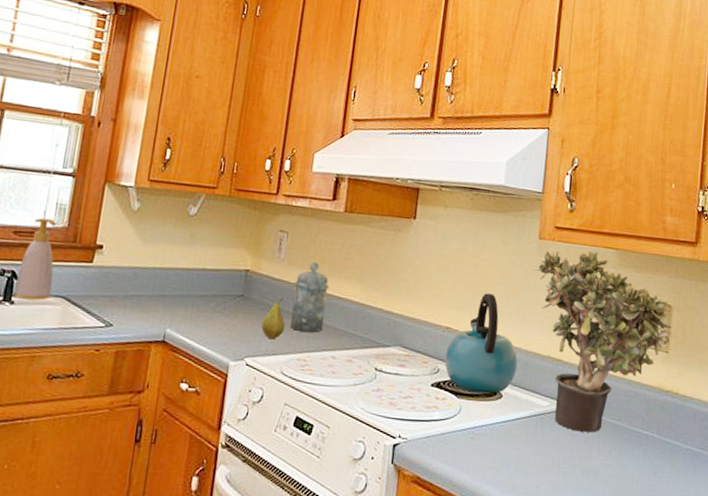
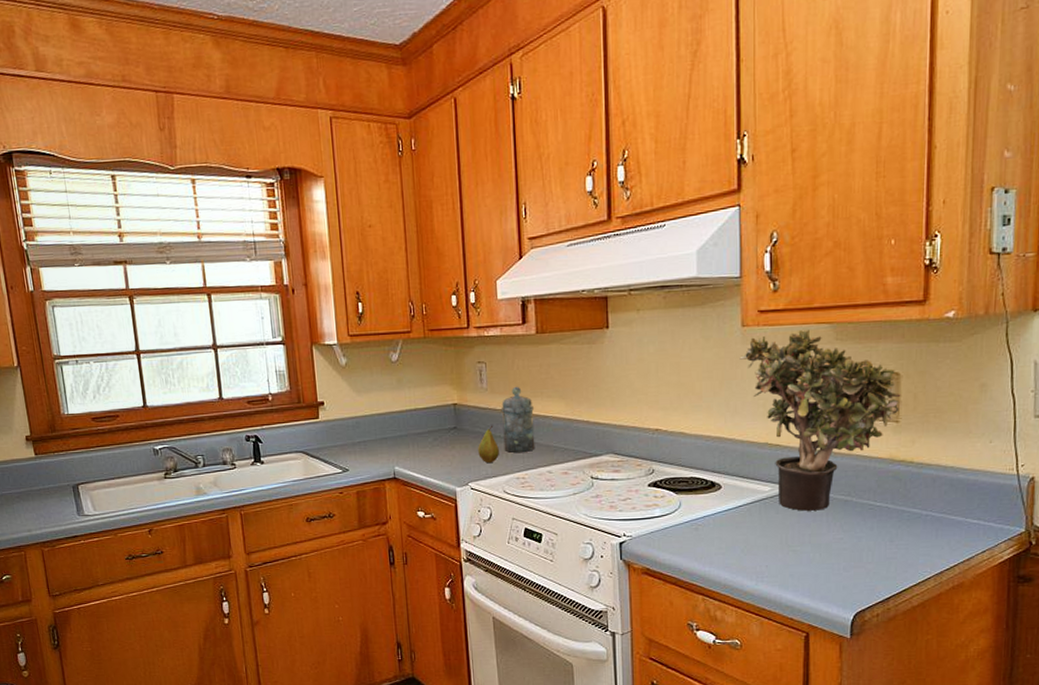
soap bottle: present [12,218,56,301] -> none [260,385,293,459]
kettle: present [445,293,518,394] -> none [659,390,733,487]

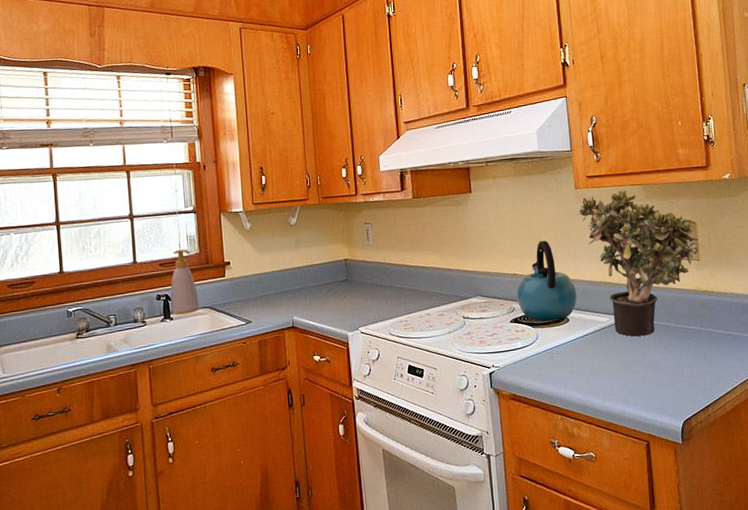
soap bottle: none [260,385,293,459] -> present [170,249,200,316]
fruit: present [478,425,499,464] -> none [366,276,385,310]
canister: present [501,386,535,453] -> none [385,242,415,299]
kettle: none [659,390,733,487] -> present [517,240,577,322]

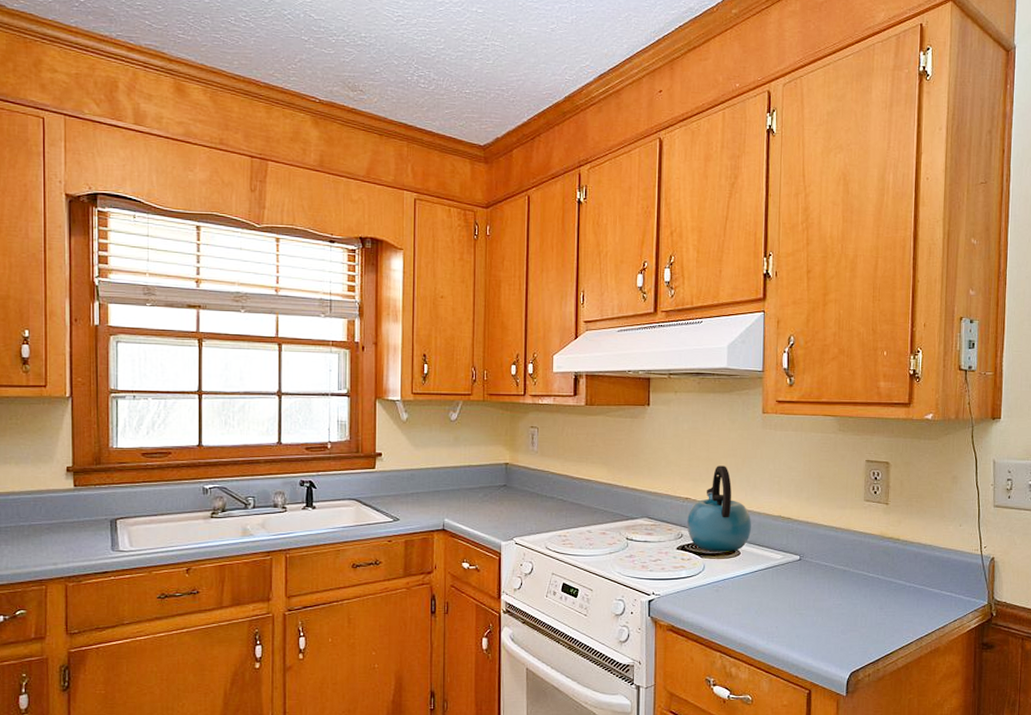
soap bottle: present [170,249,200,316] -> none [313,434,345,505]
potted plant: present [575,190,699,337] -> none [760,420,891,578]

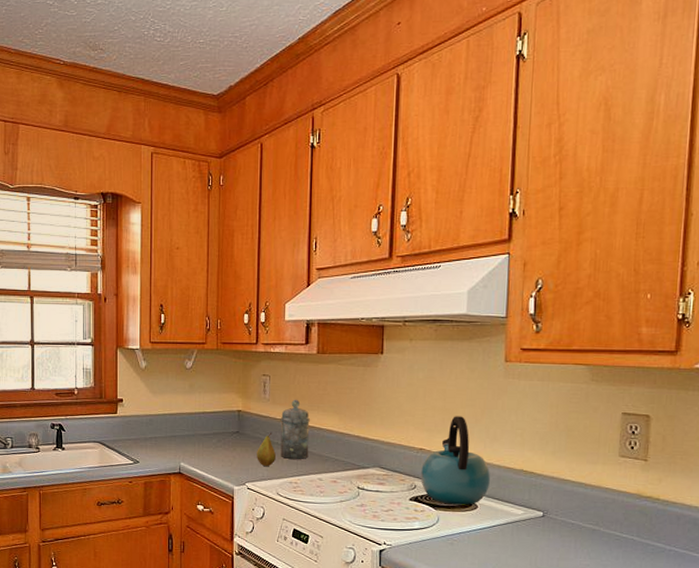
fruit: none [525,485,544,521] -> present [257,432,276,467]
canister: none [548,451,580,512] -> present [280,399,311,459]

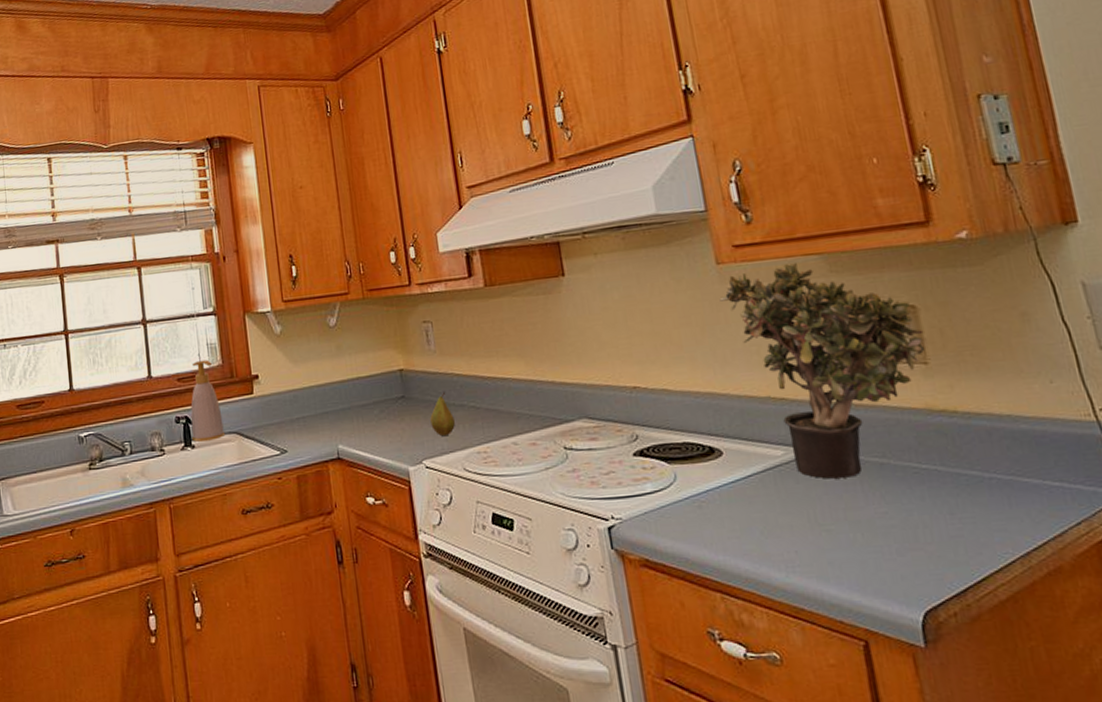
soap bottle: none [62,381,91,447] -> present [190,359,226,443]
canister: present [280,399,311,459] -> none [452,346,496,423]
kettle: present [421,416,490,505] -> none [640,339,732,455]
potted plant: none [501,369,651,537] -> present [719,263,926,479]

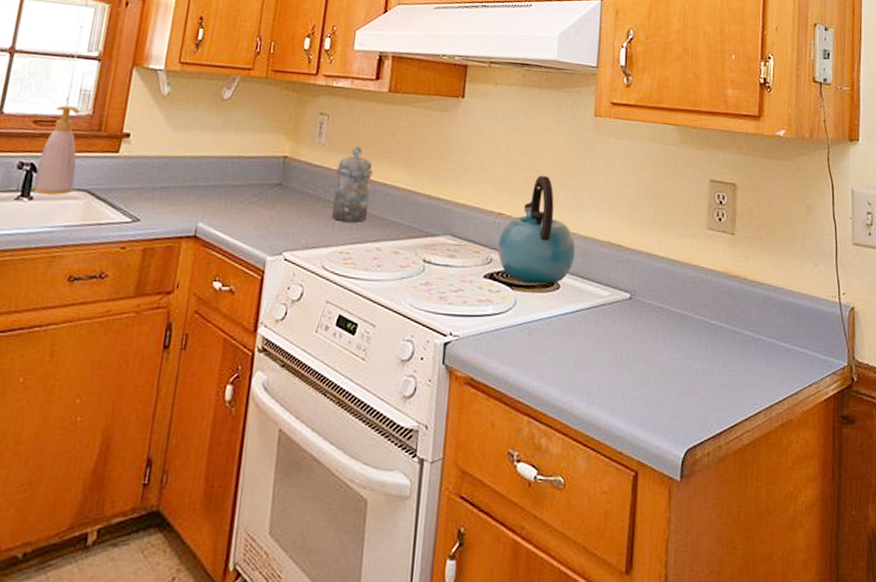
fruit: present [430,391,455,437] -> none [301,186,326,232]
canister: none [452,346,496,423] -> present [331,145,374,222]
kettle: none [640,339,732,455] -> present [498,175,575,285]
potted plant: present [719,263,926,479] -> none [589,128,737,324]

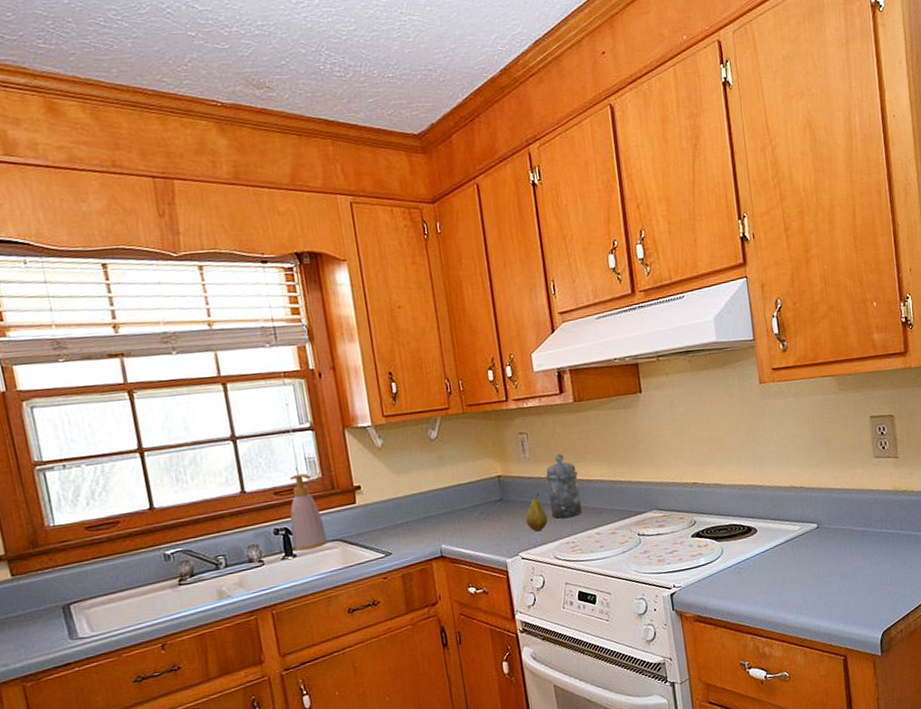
fruit: none [301,186,326,232] -> present [525,493,548,532]
kettle: present [498,175,575,285] -> none [698,443,765,534]

